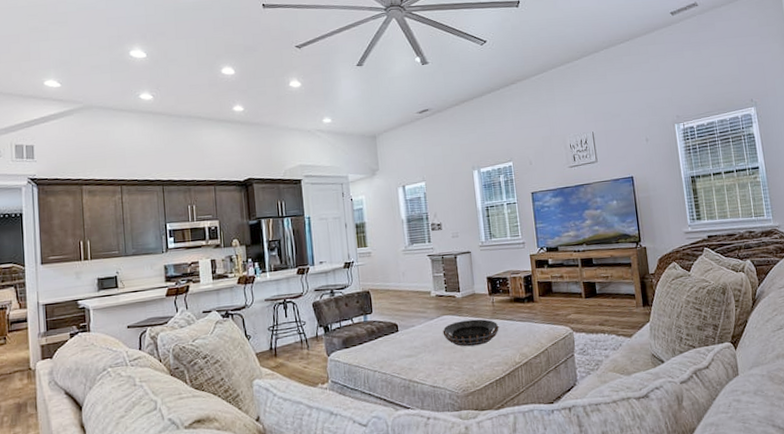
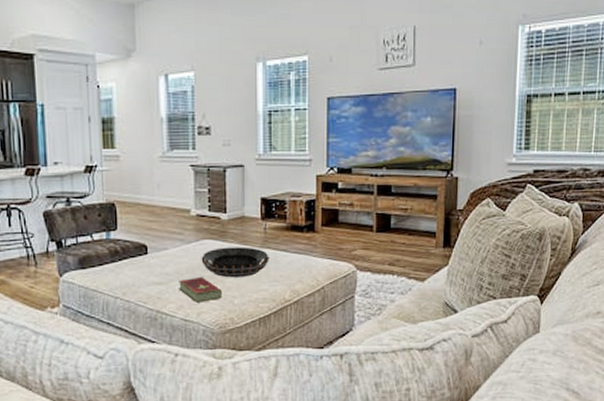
hardcover book: none [425,347,463,371] -> present [179,276,222,303]

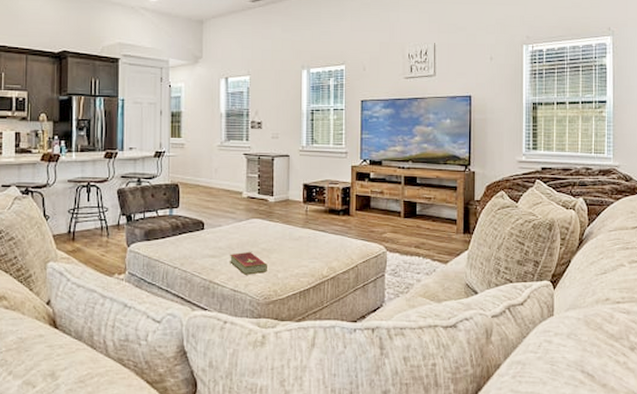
decorative bowl: present [201,247,269,278] -> none [250,226,310,254]

